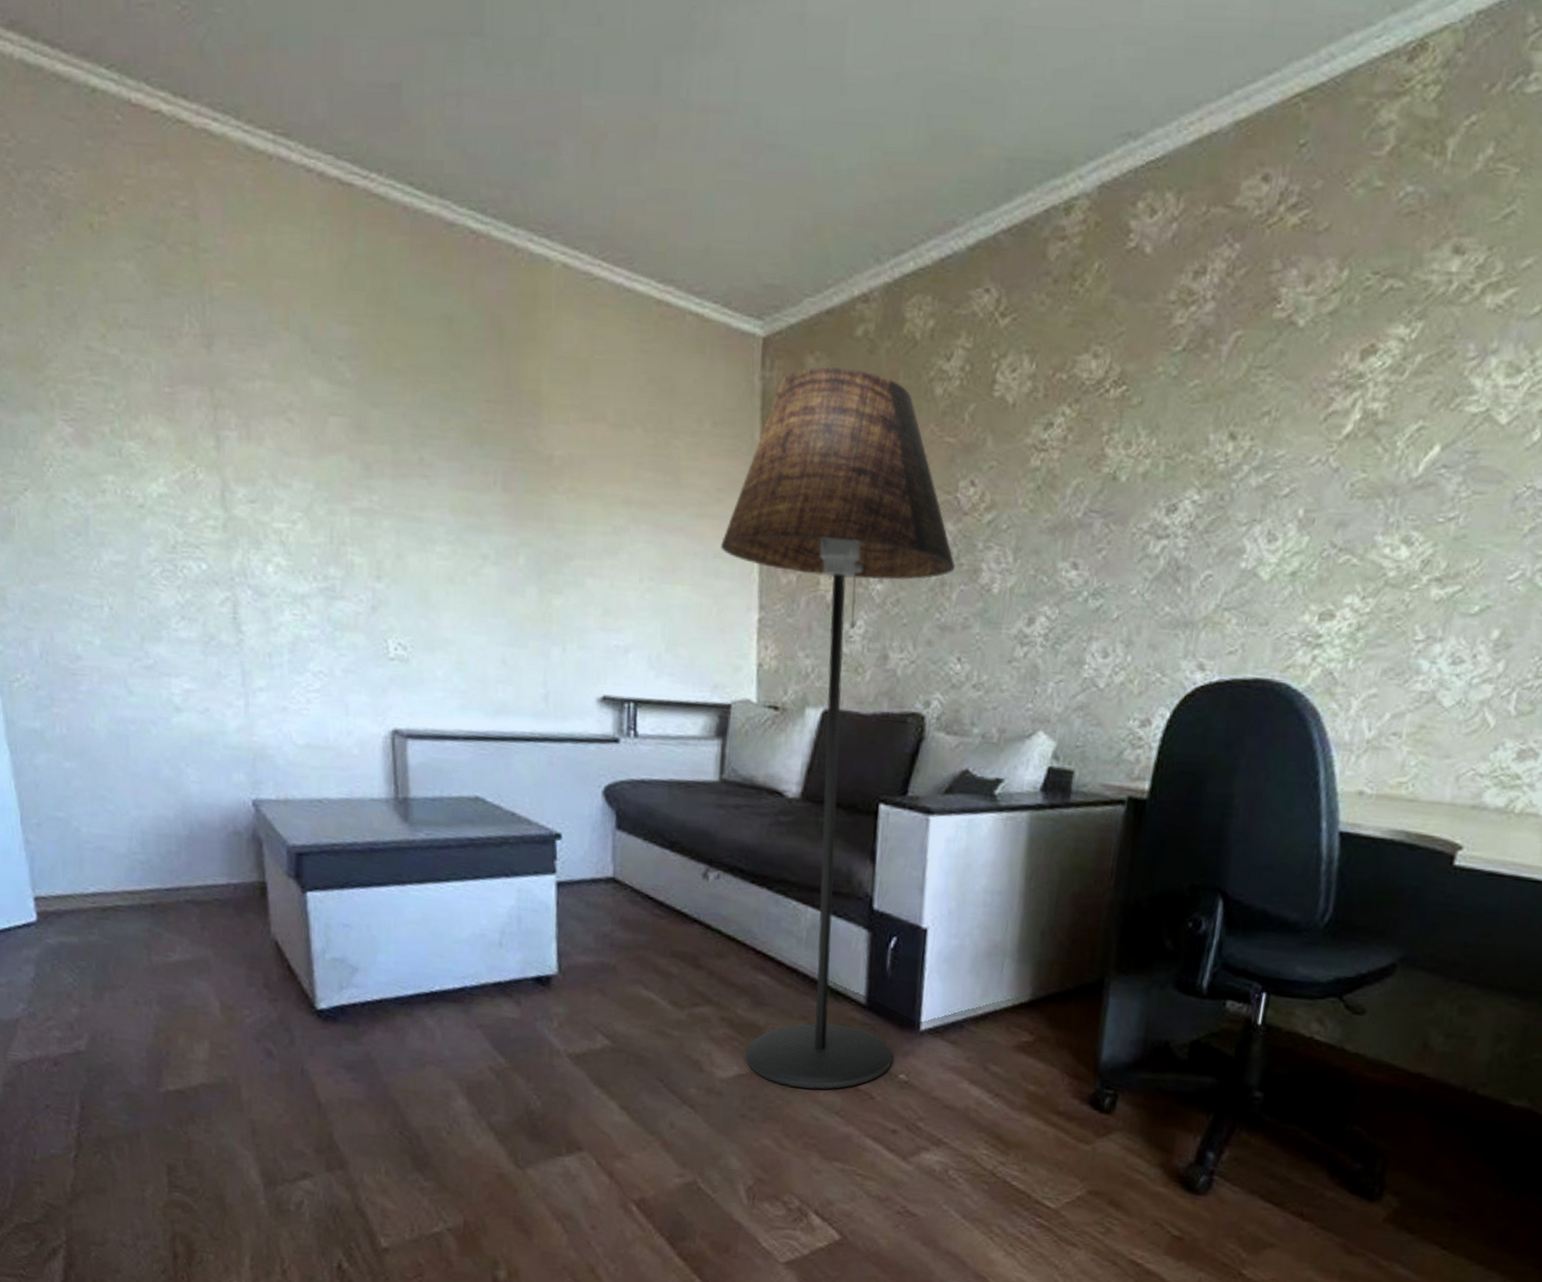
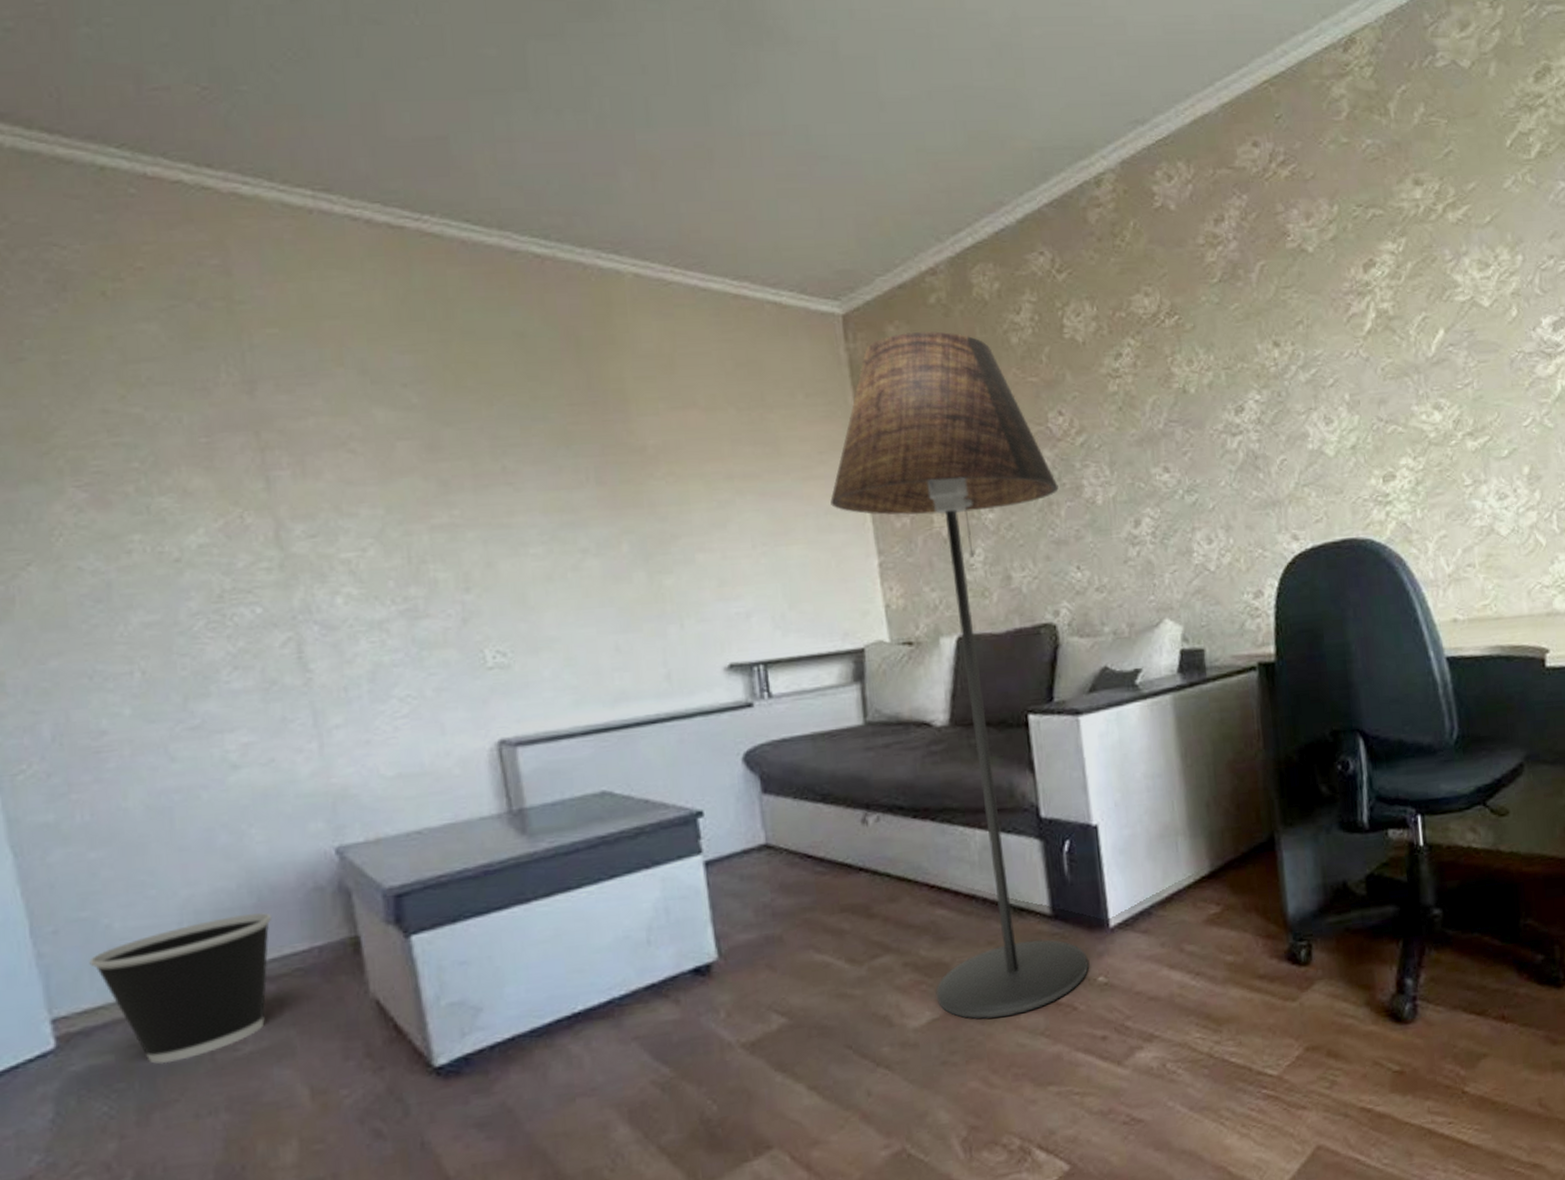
wastebasket: none [62,841,200,955] -> present [89,913,273,1064]

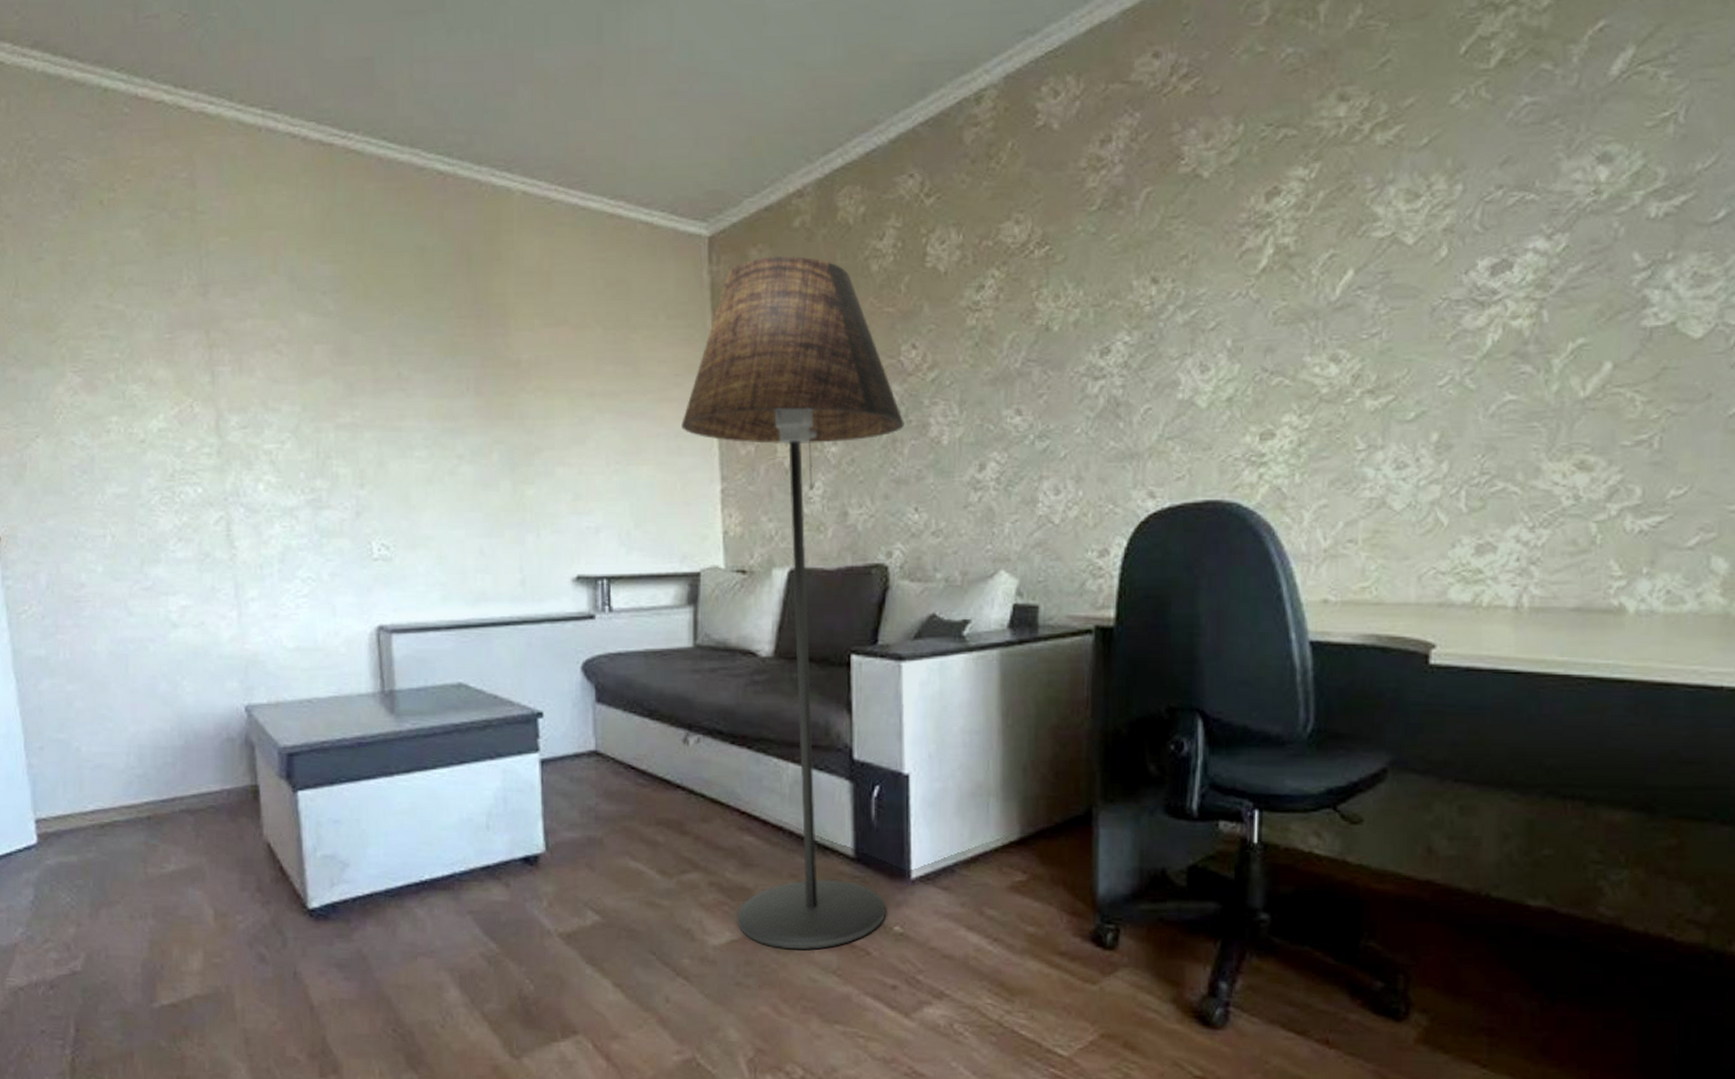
wastebasket: present [89,913,273,1064] -> none [63,754,195,870]

